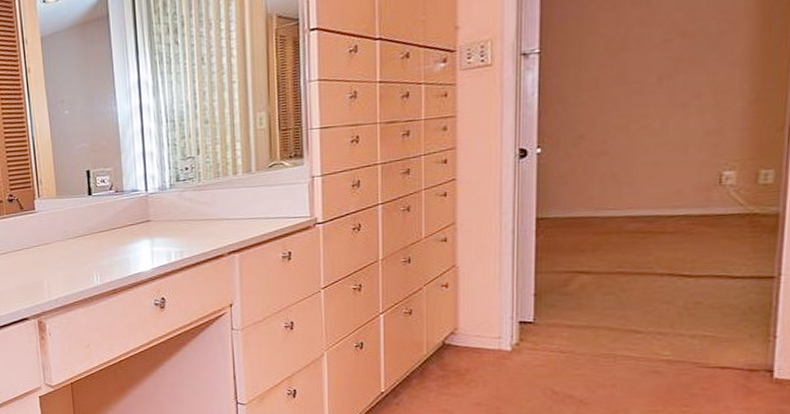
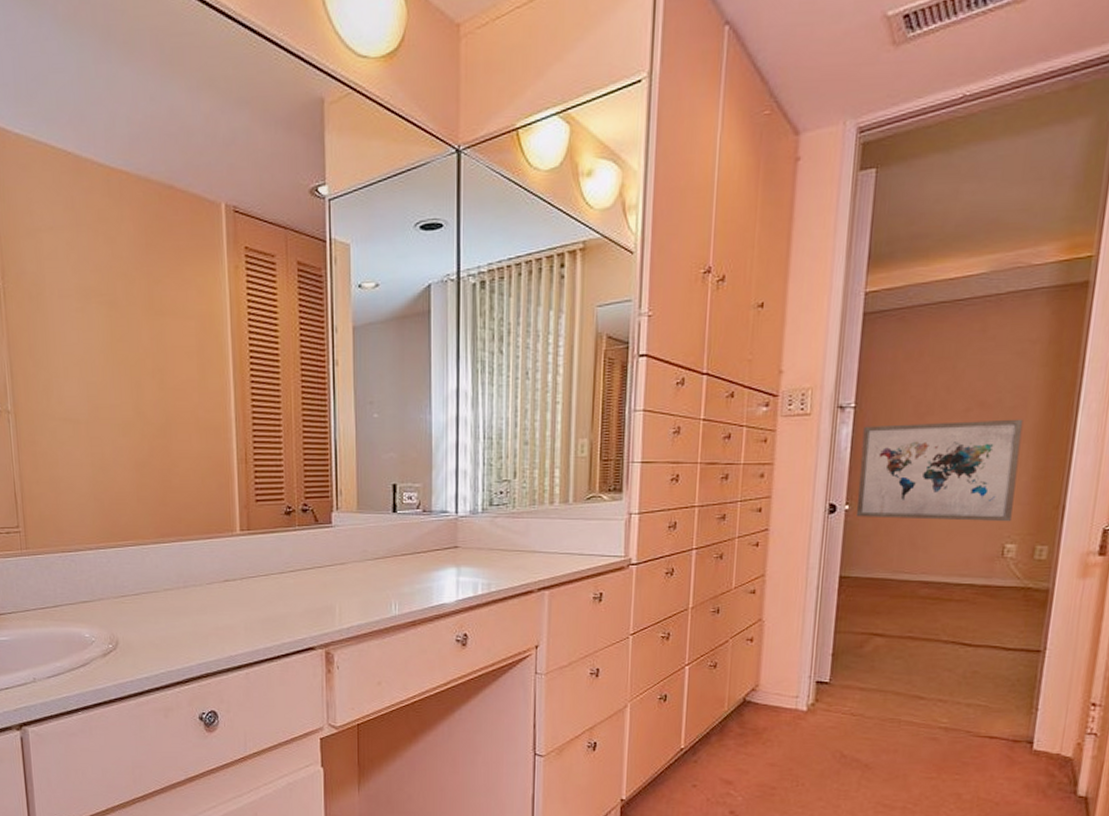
wall art: none [549,43,734,159] -> present [855,419,1024,522]

